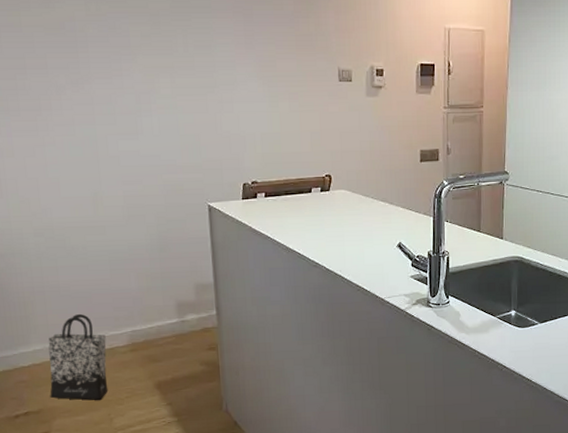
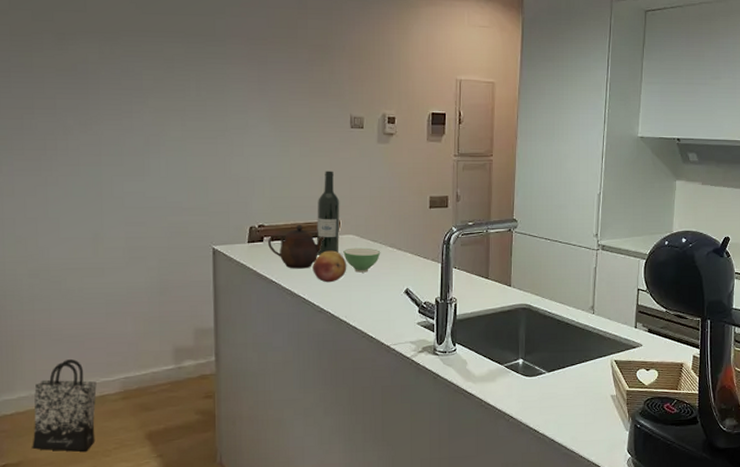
teapot: none [262,180,318,225] -> present [268,224,326,269]
fruit: none [306,206,340,238] -> present [312,250,347,283]
wine bottle: none [308,125,332,211] -> present [317,171,340,255]
bowl: none [336,202,373,227] -> present [343,247,381,273]

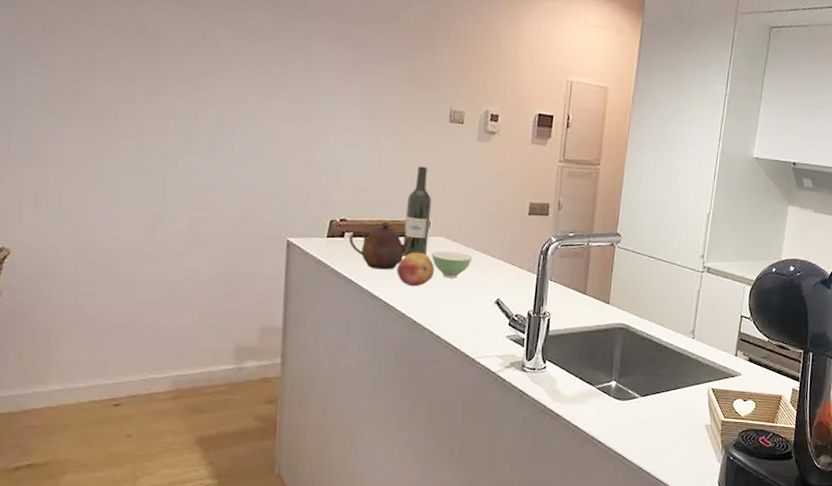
shopping bag: present [32,359,97,452] -> none [63,352,144,454]

